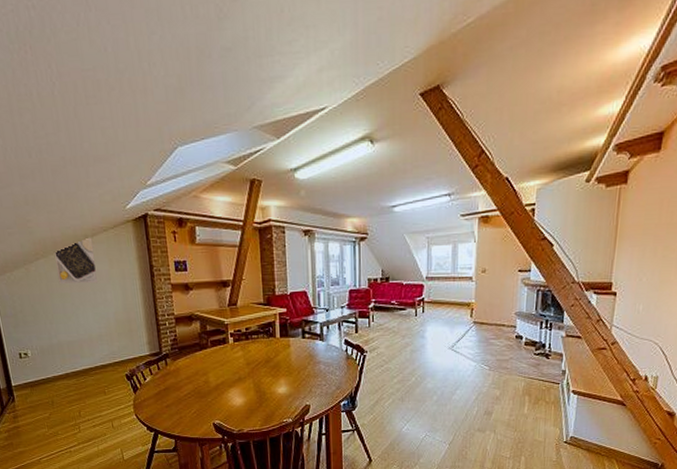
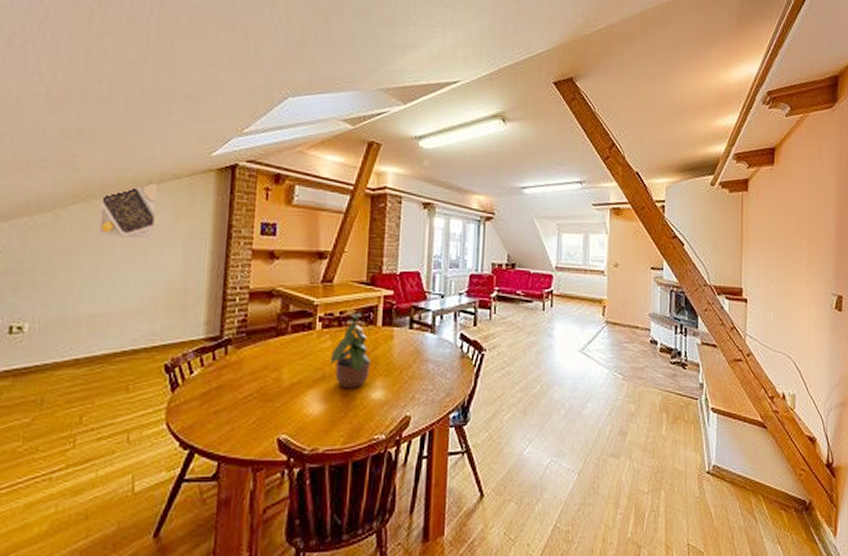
potted plant: none [243,327,275,387] -> present [330,312,372,389]

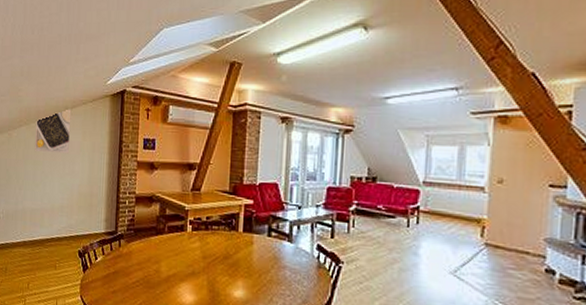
potted plant: present [330,312,372,389] -> none [198,218,234,286]

